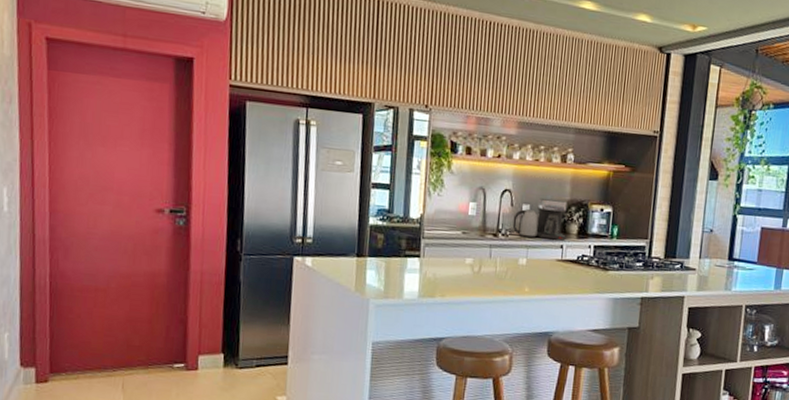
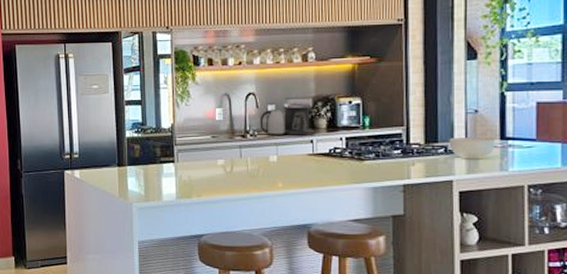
bowl: none [685,254,725,278] -> present [449,138,496,160]

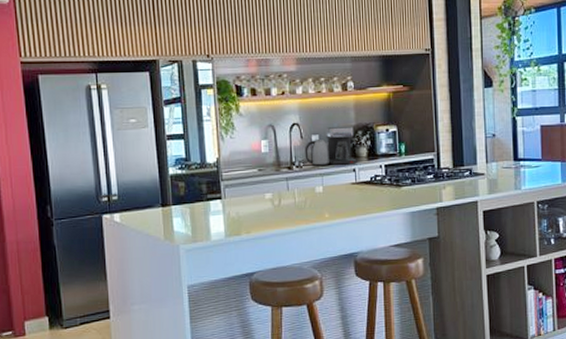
bowl: present [449,138,496,160] -> none [473,160,510,181]

